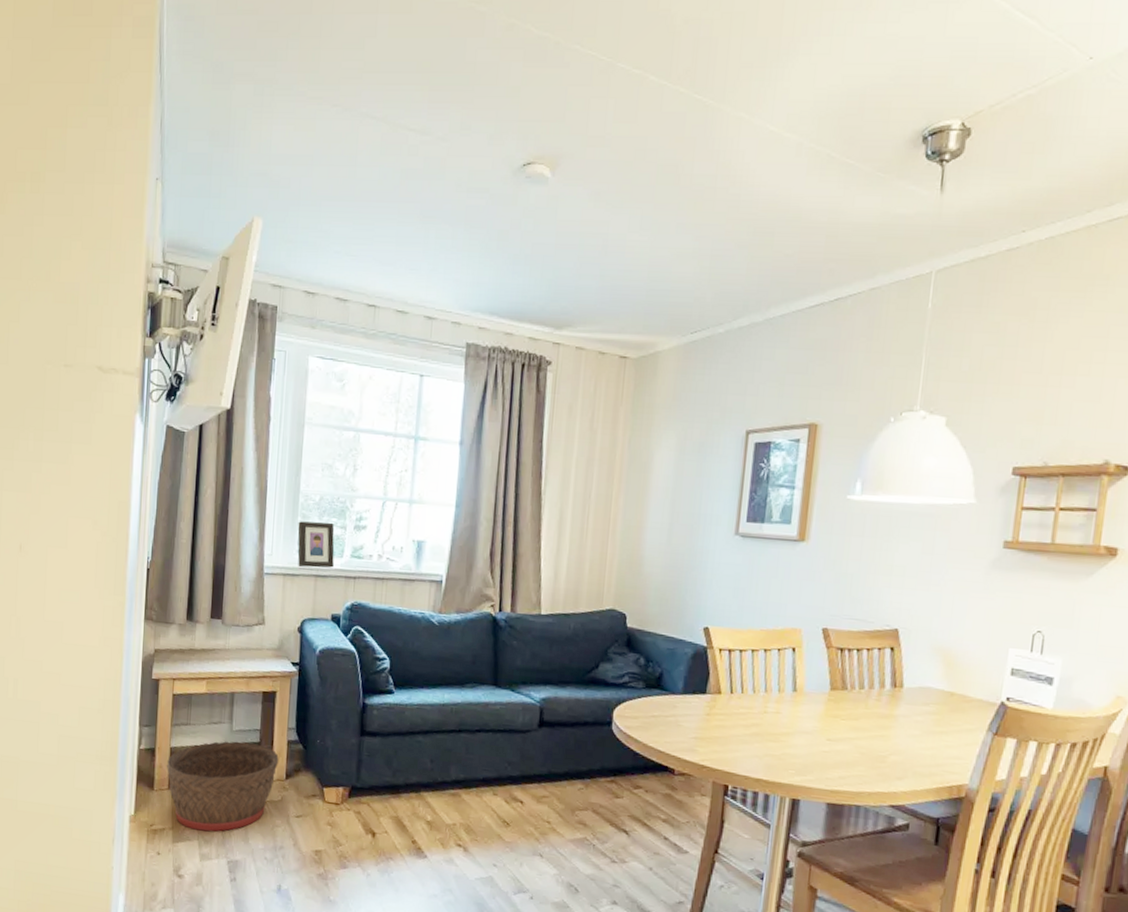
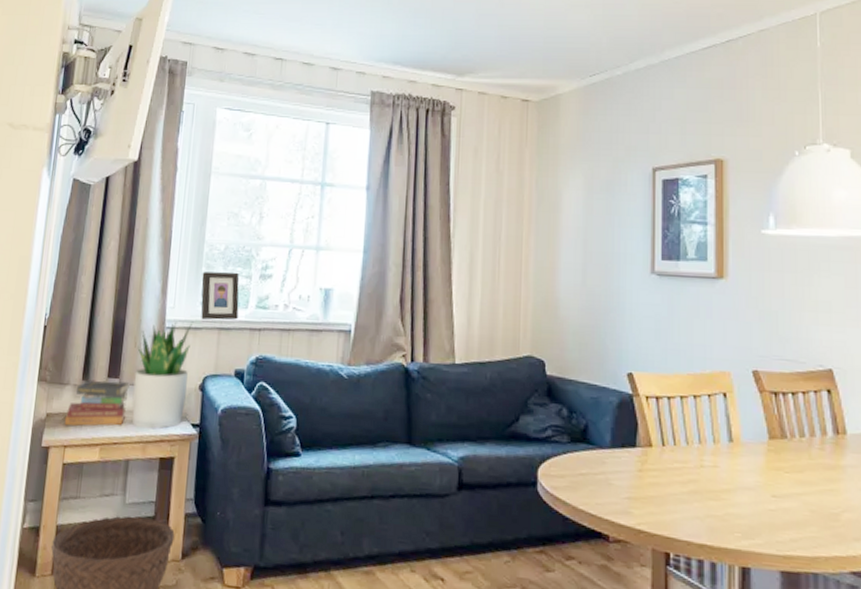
books: none [172,620,231,662] -> present [64,381,128,426]
planter: none [235,568,290,666] -> present [131,322,192,429]

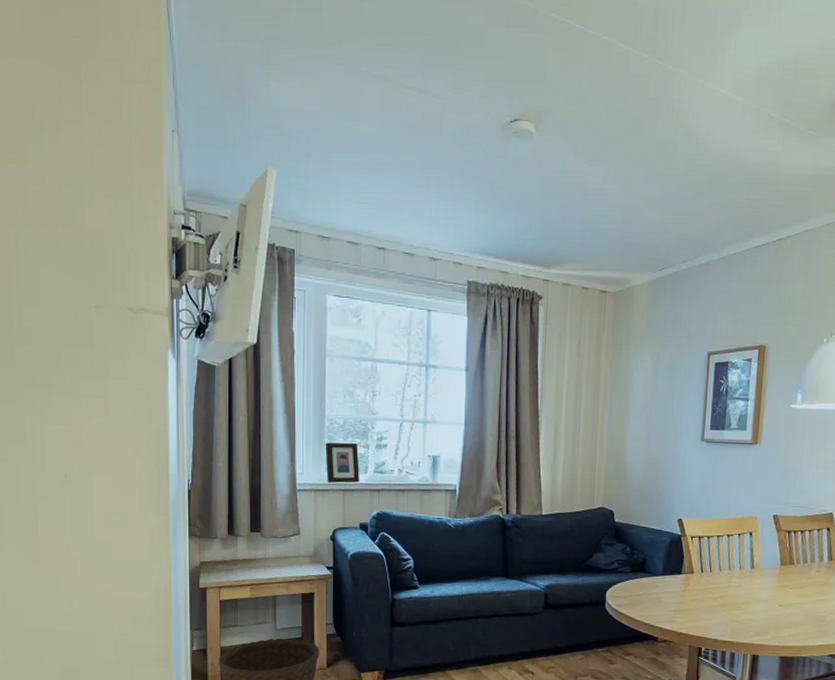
books: present [64,381,128,426] -> none [217,534,269,571]
planter: present [131,322,192,429] -> none [274,485,320,572]

